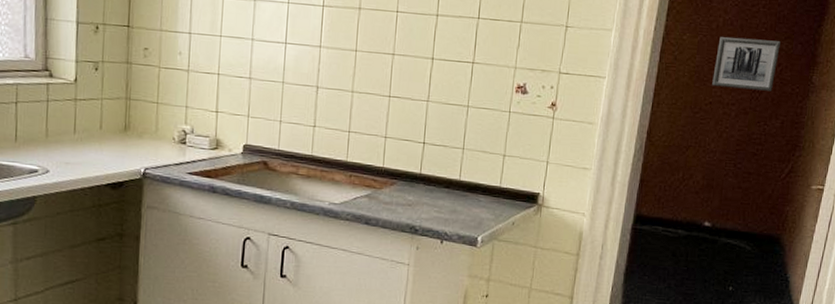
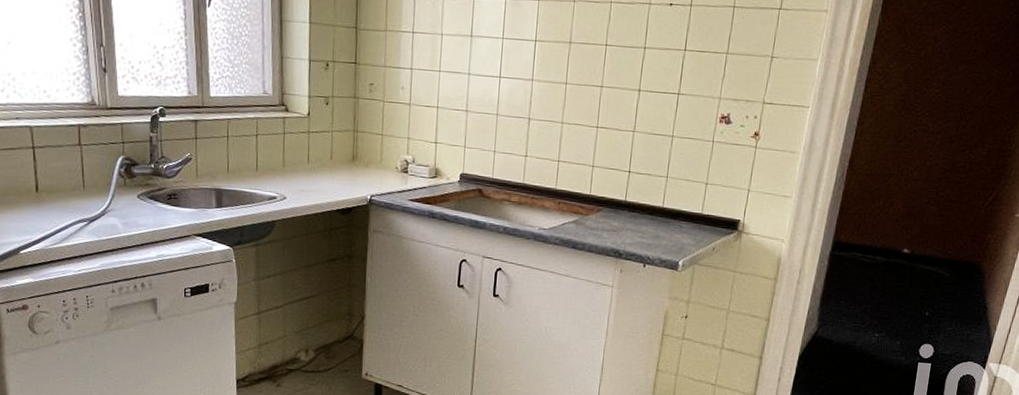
wall art: present [712,37,781,91] -> none [917,65,991,120]

